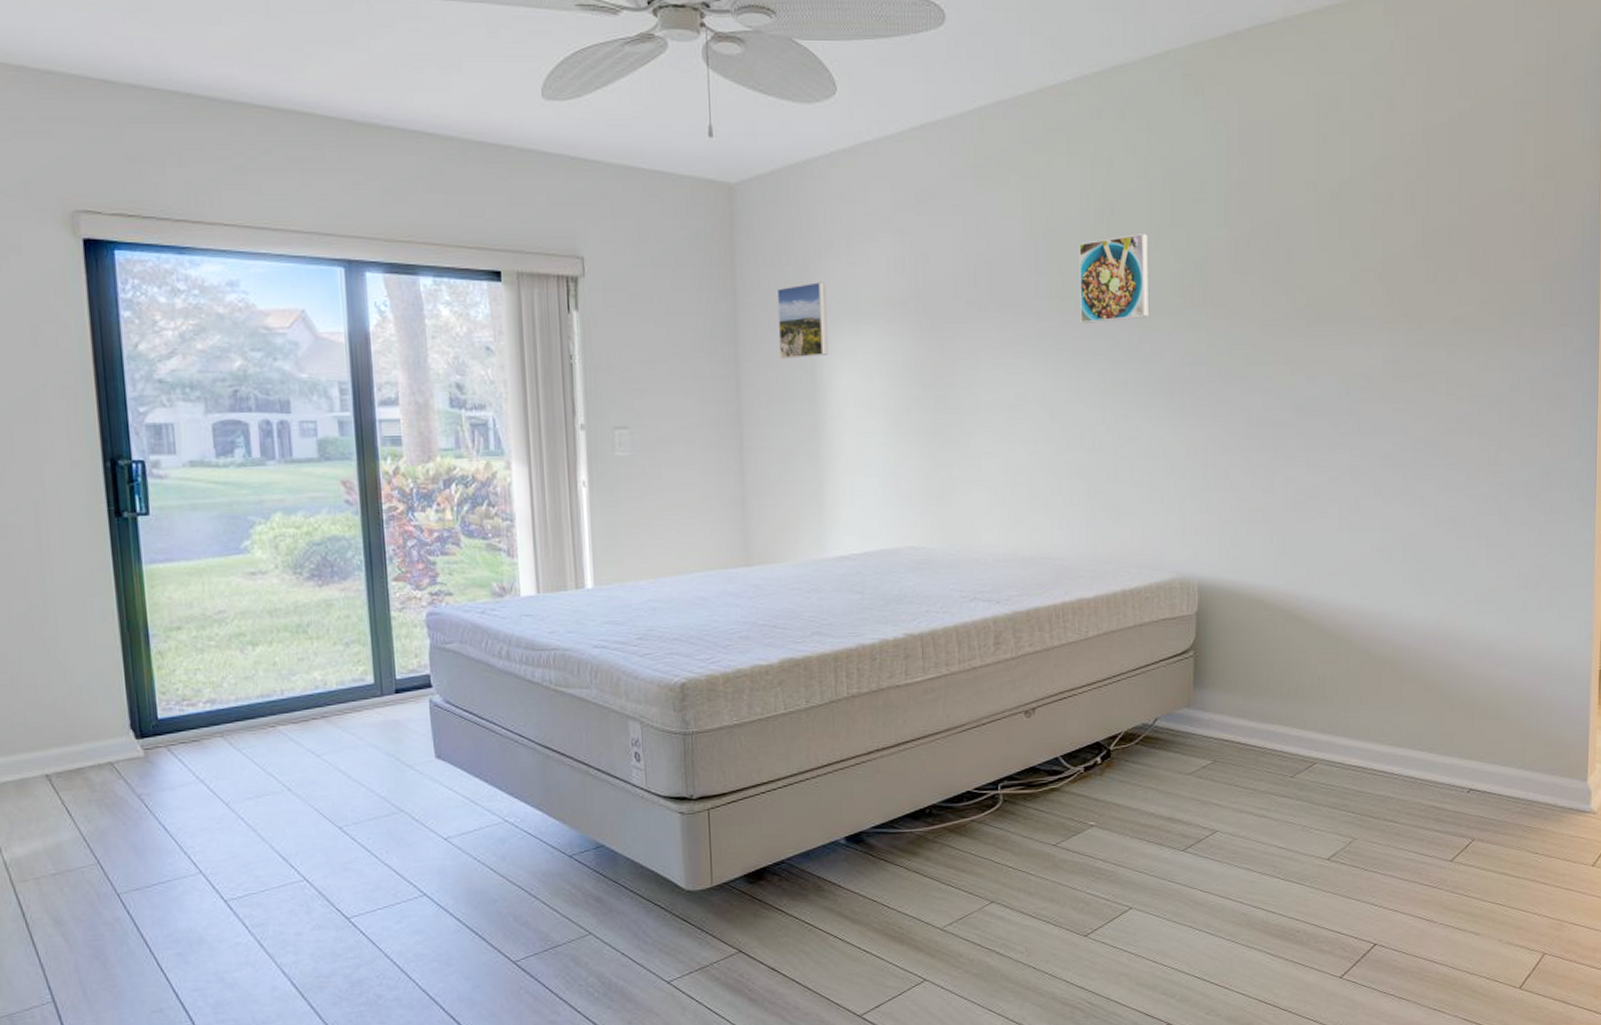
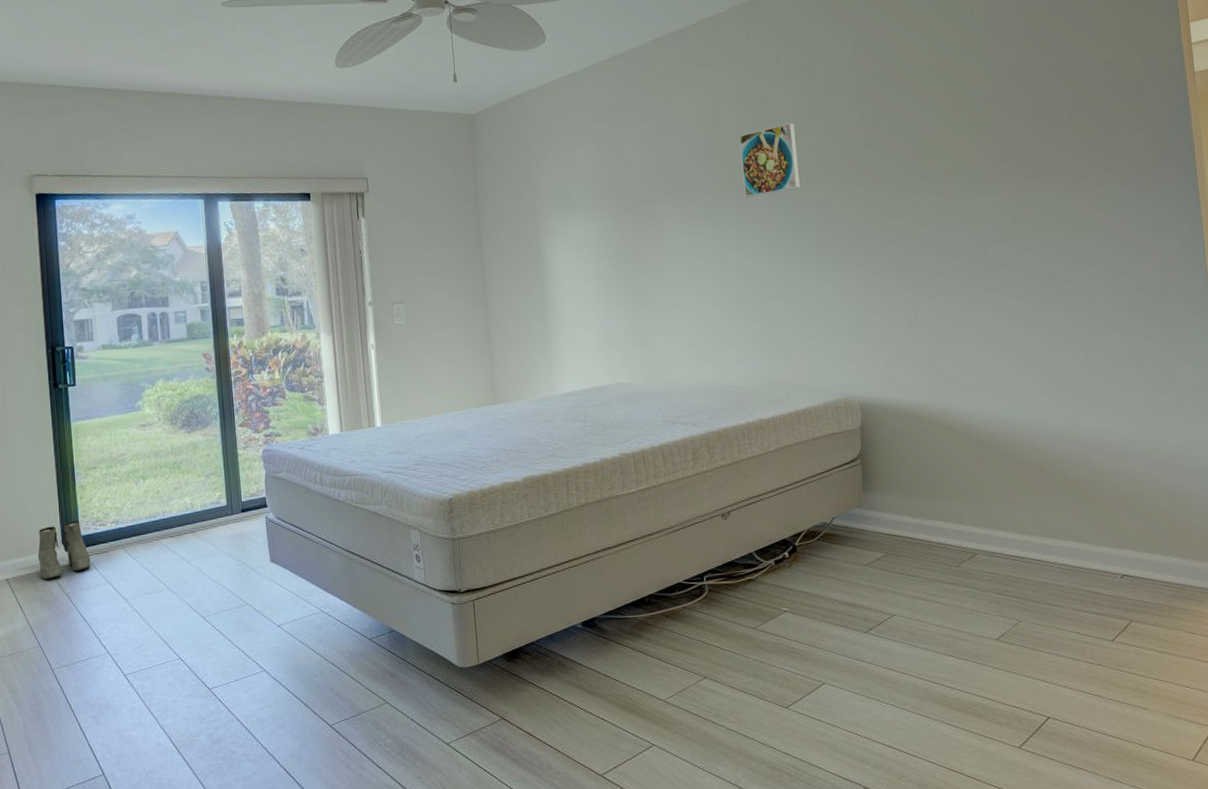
boots: none [93,698,175,776] -> present [37,520,91,580]
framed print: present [776,282,829,359] -> none [508,182,549,242]

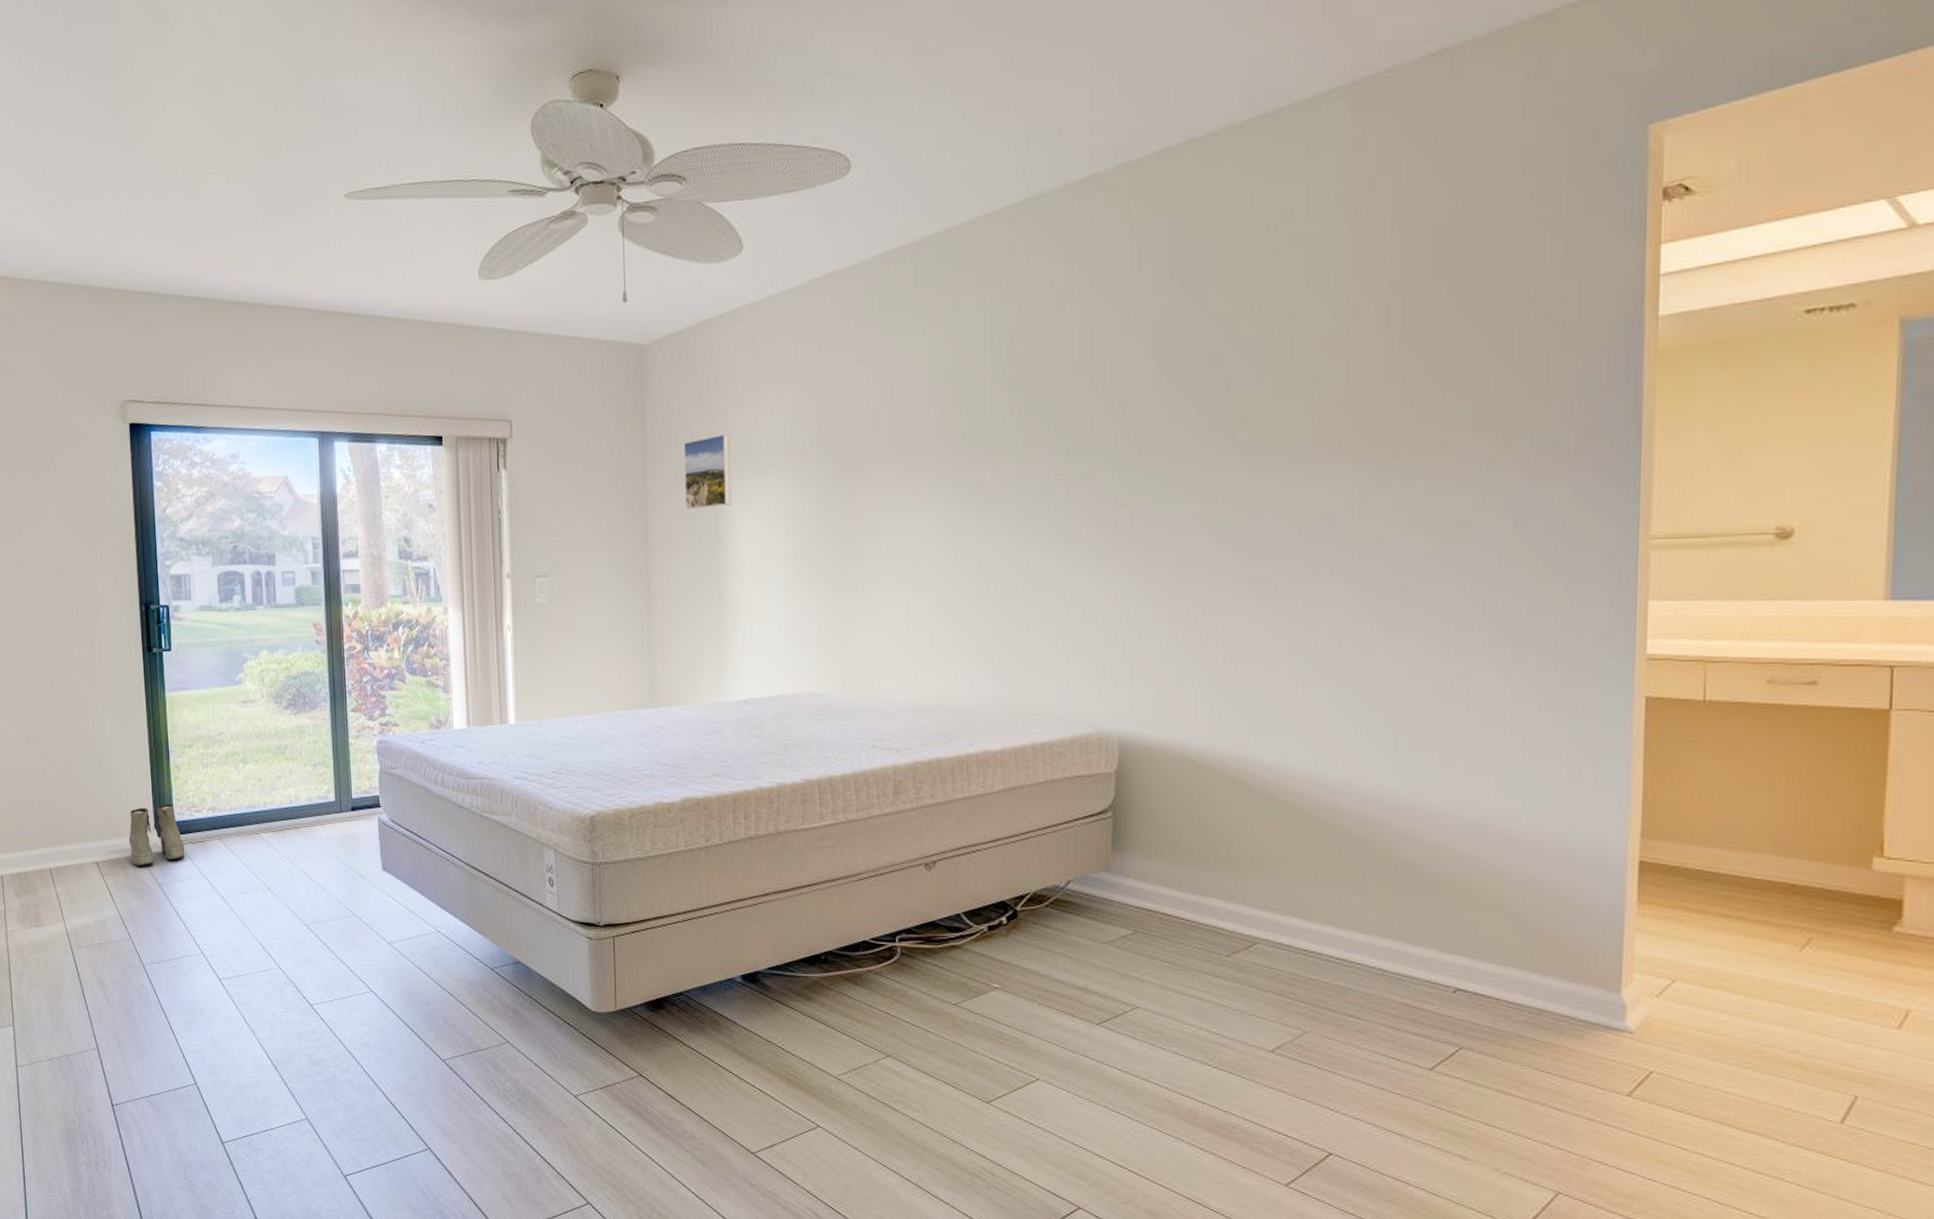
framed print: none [508,182,549,242] -> present [683,434,732,509]
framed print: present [739,123,801,197] -> none [988,369,1066,466]

